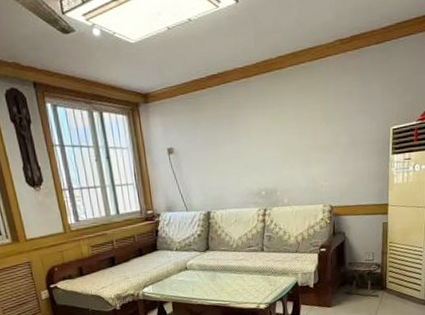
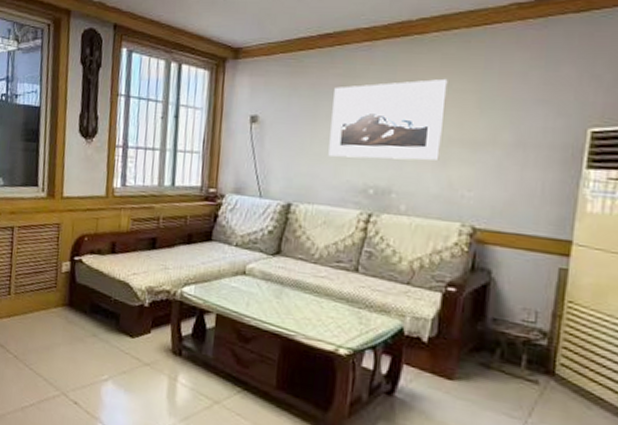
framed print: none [226,102,304,171] -> present [328,78,448,161]

